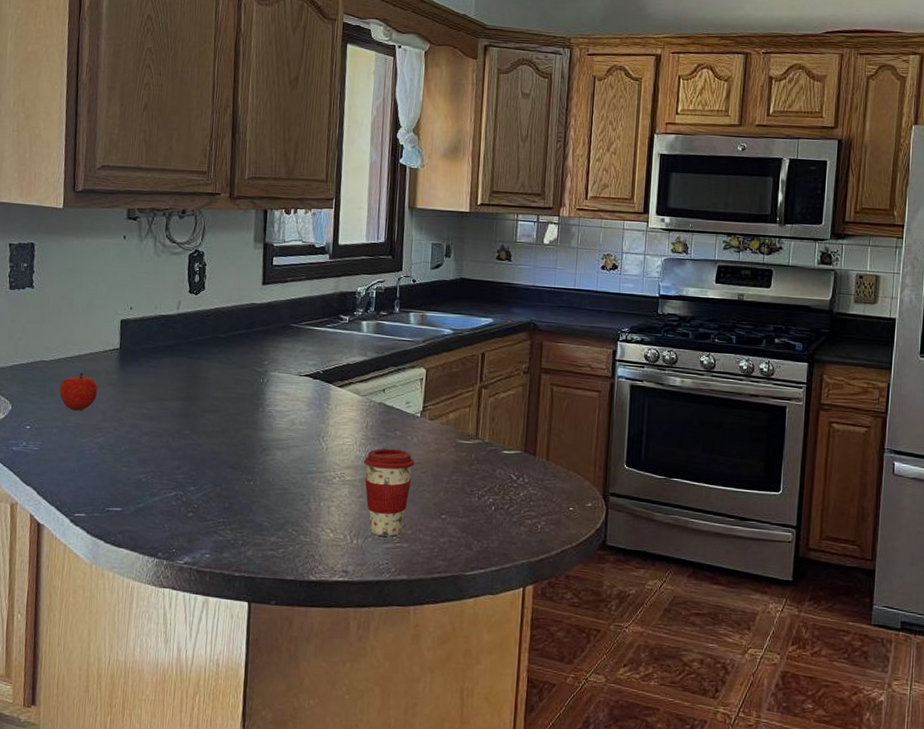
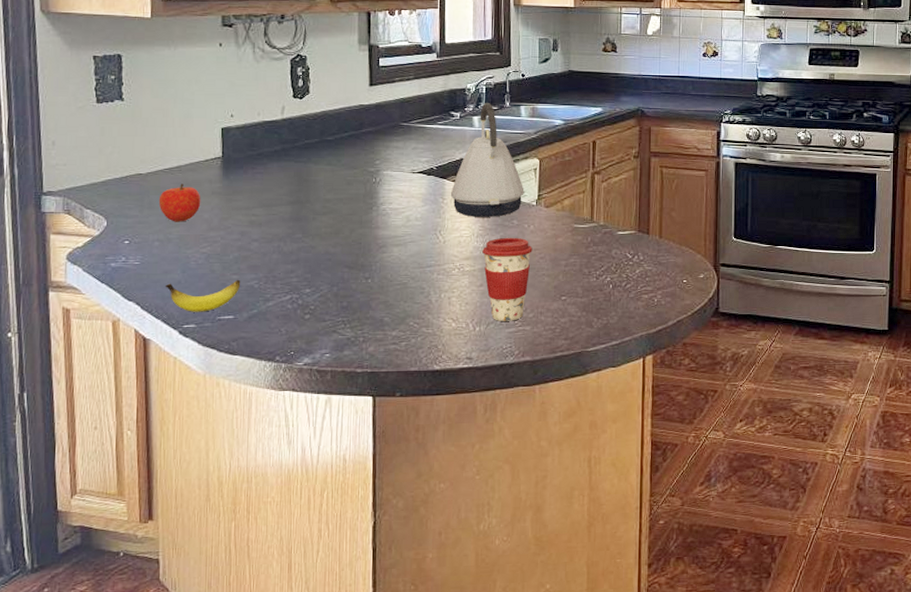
banana: none [61,471,130,502] -> present [166,279,241,312]
kettle: none [335,307,410,427] -> present [450,103,524,217]

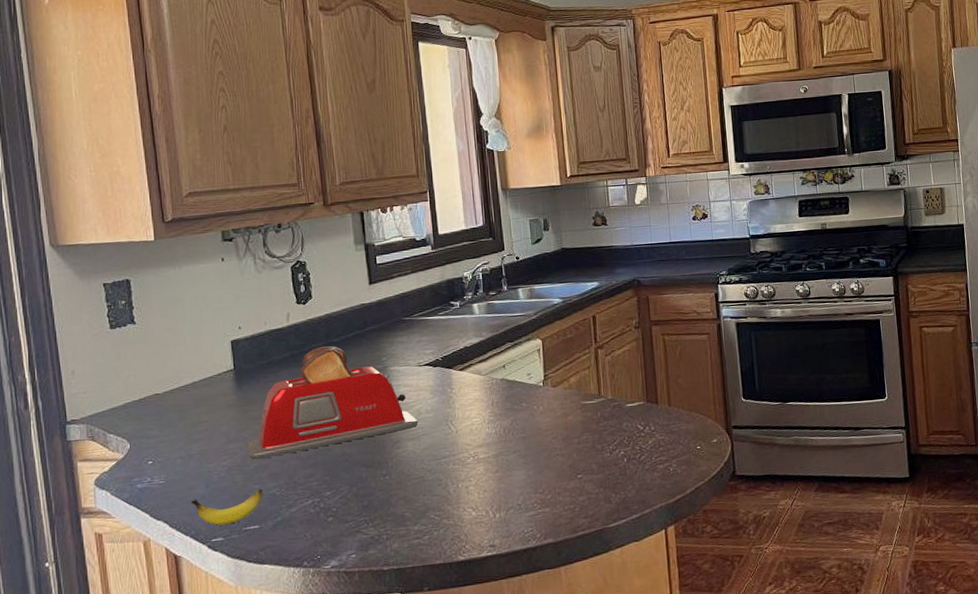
fruit: present [158,183,201,222] -> none [177,399,218,438]
toaster: none [227,143,406,250] -> present [245,346,418,460]
kettle: present [450,103,524,217] -> none [457,289,530,404]
coffee cup: present [482,237,533,321] -> none [495,419,544,506]

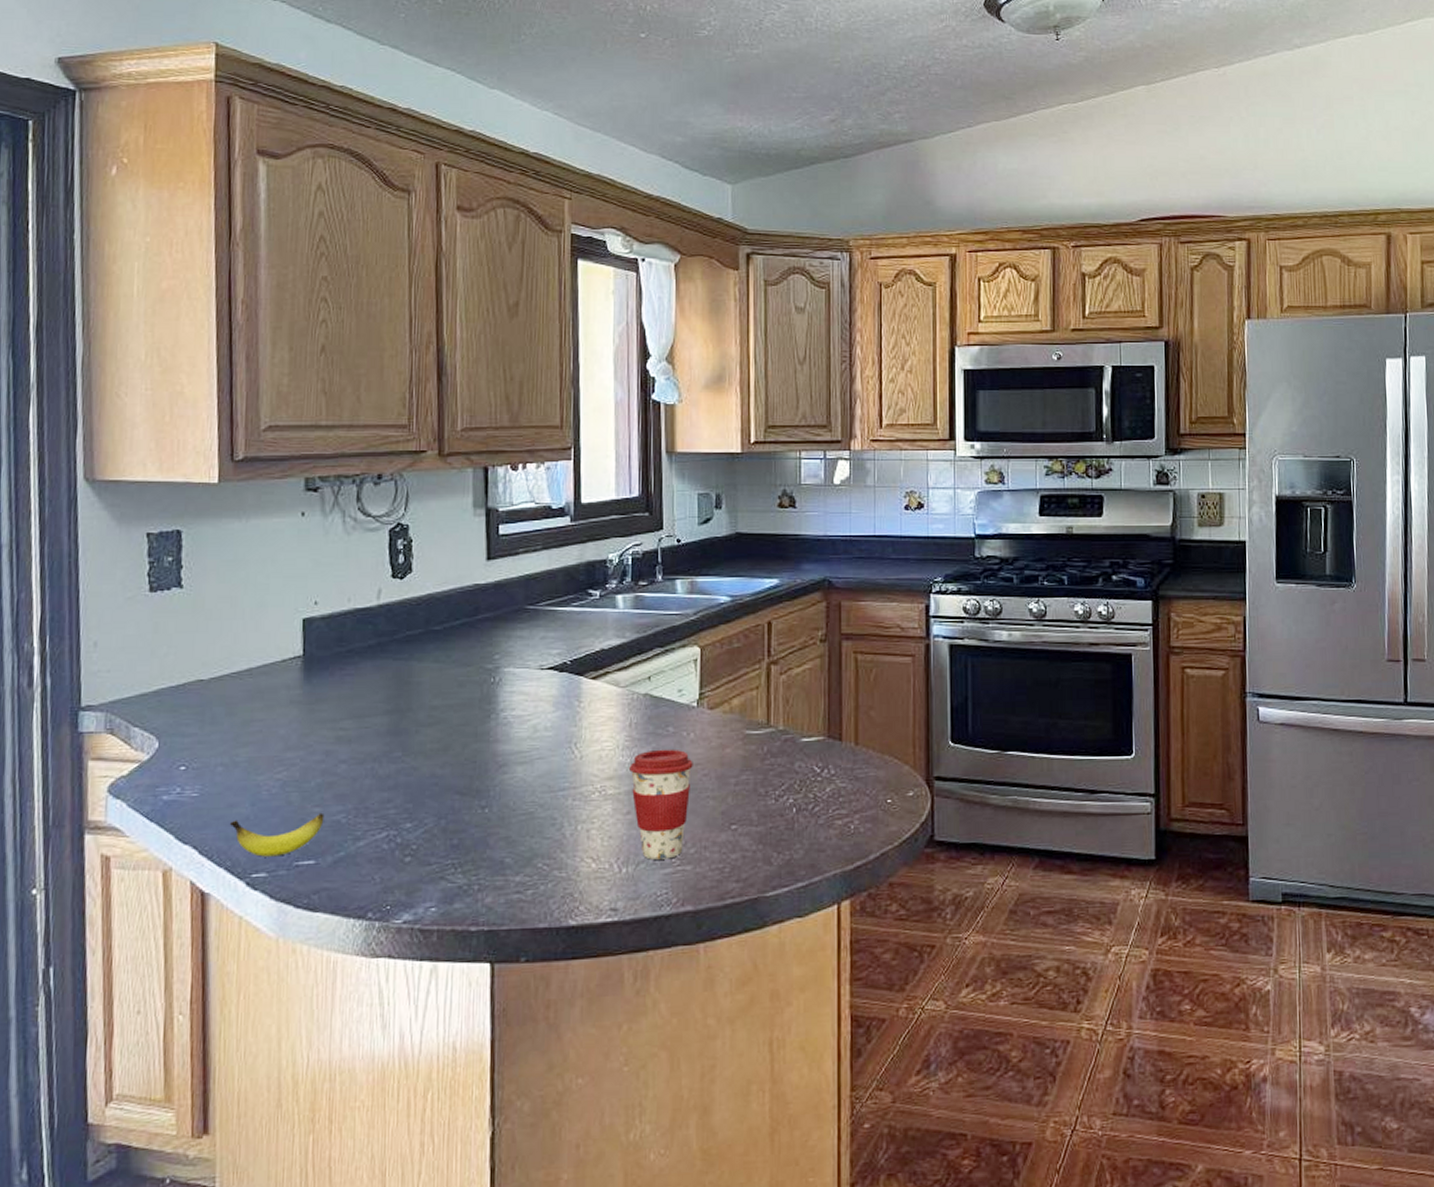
toaster: present [245,346,418,460] -> none [308,634,533,775]
coffee cup: none [495,419,544,506] -> present [629,749,693,860]

